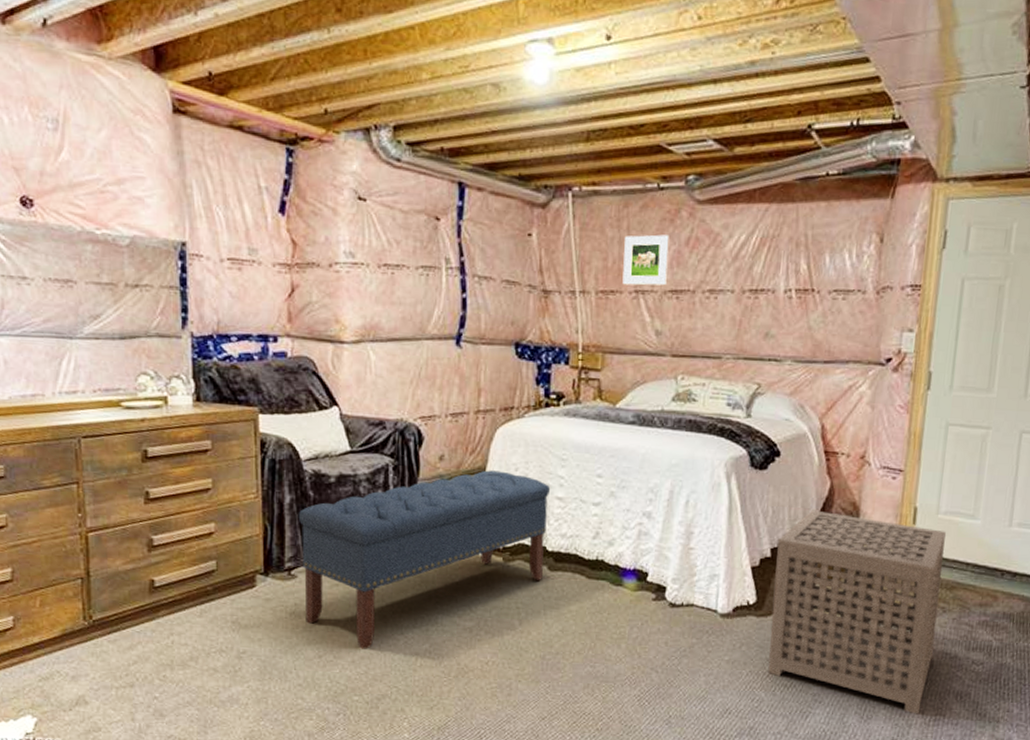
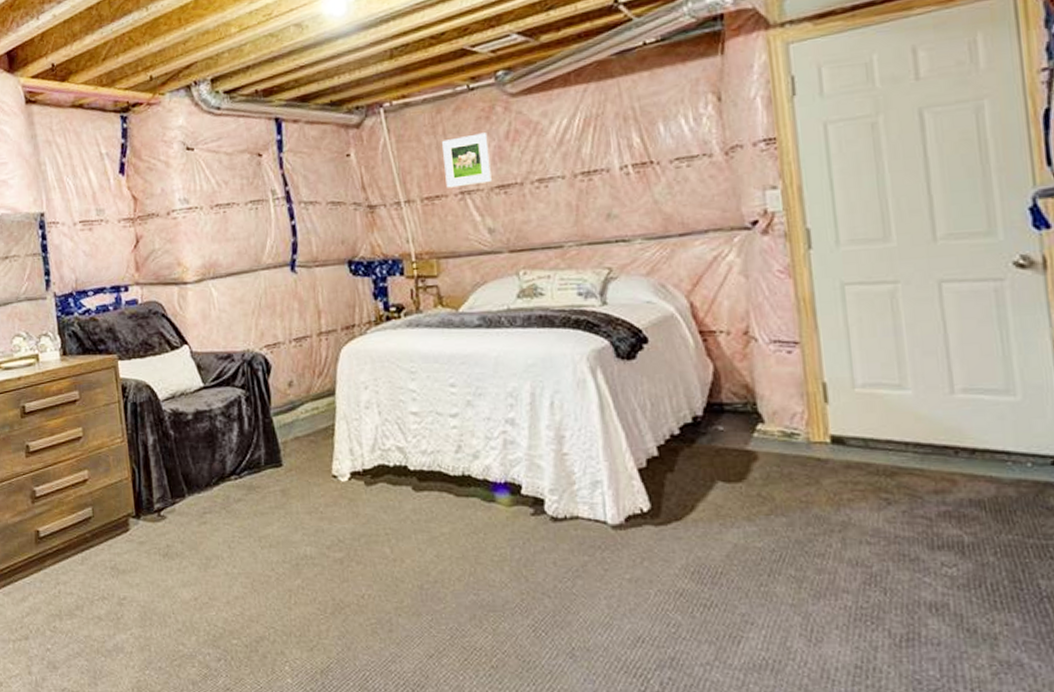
bench: present [298,470,551,649] -> none [161,391,408,589]
side table: present [768,510,946,715] -> none [664,398,886,634]

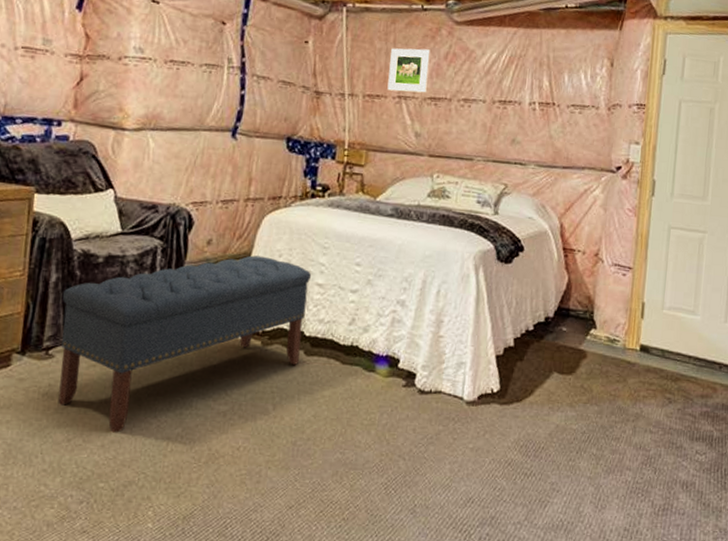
bench: none [161,391,408,589] -> present [58,255,312,433]

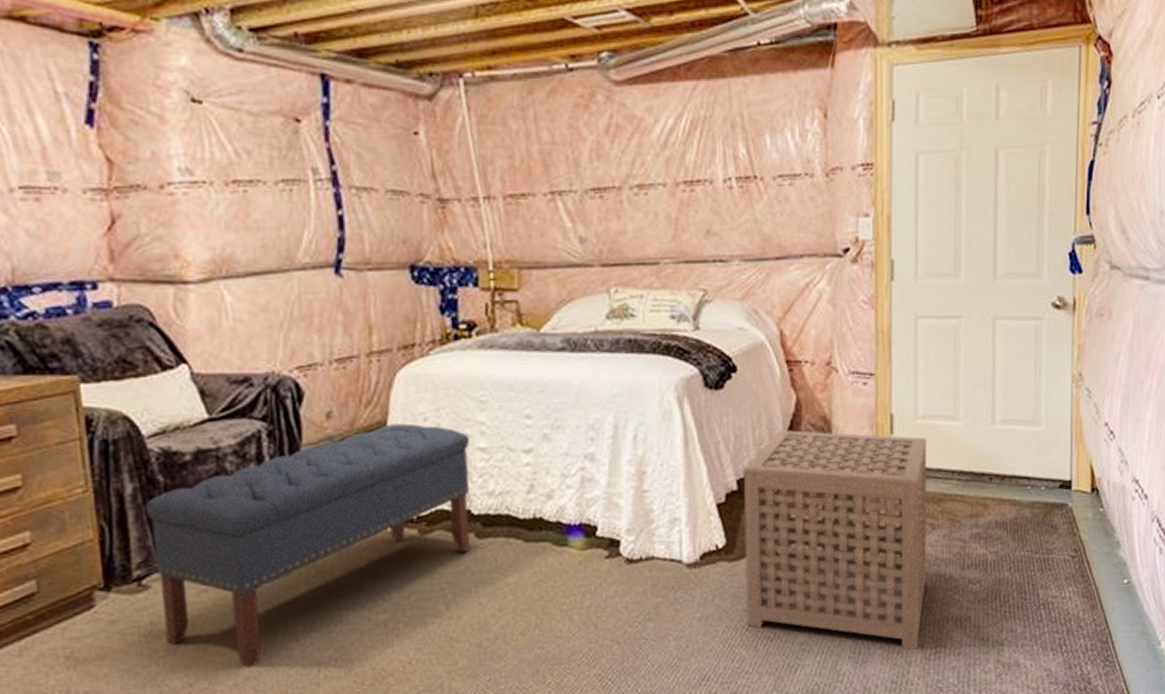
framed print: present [387,48,431,93] -> none [533,124,588,186]
side table: none [509,302,670,504] -> present [744,429,927,650]

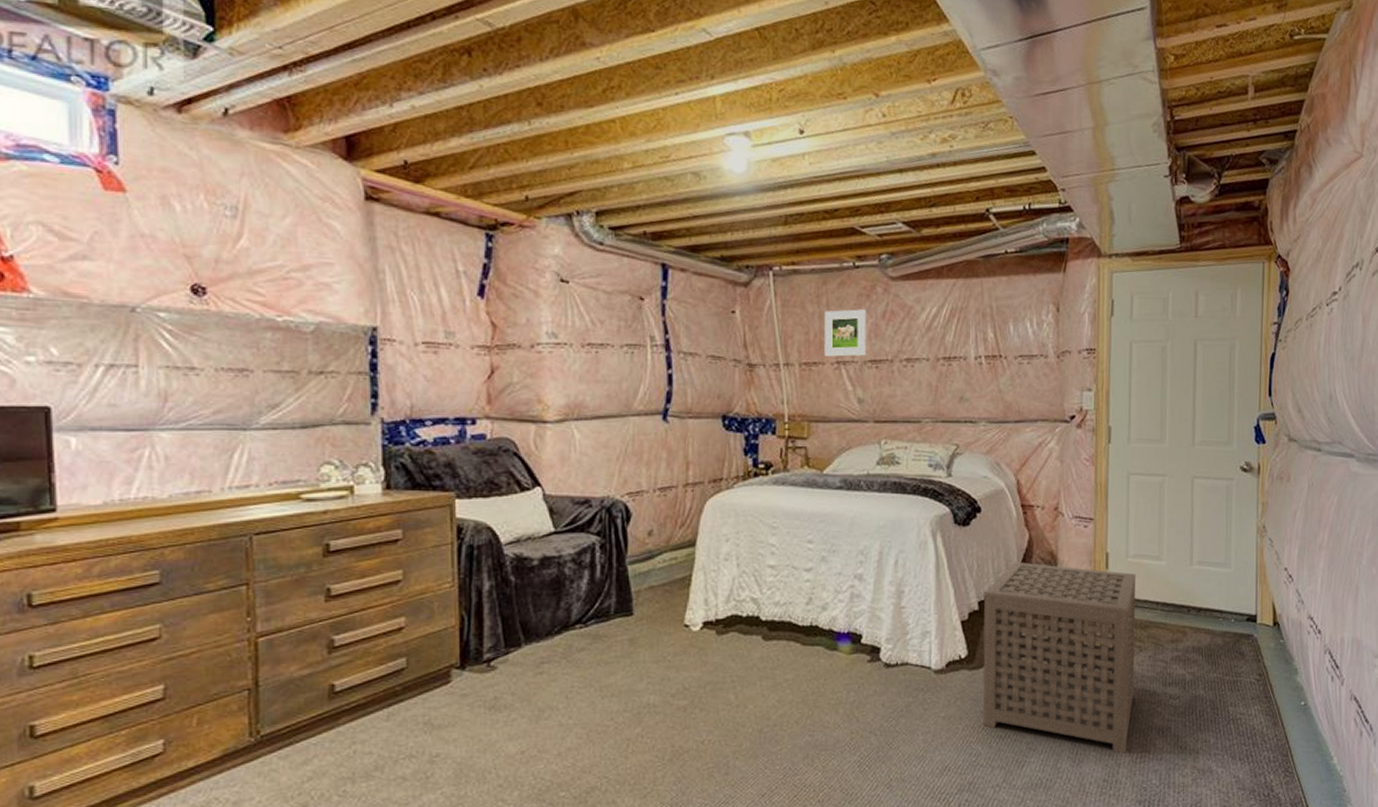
bench: present [144,423,470,668] -> none [498,543,762,740]
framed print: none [533,124,588,186] -> present [824,309,867,357]

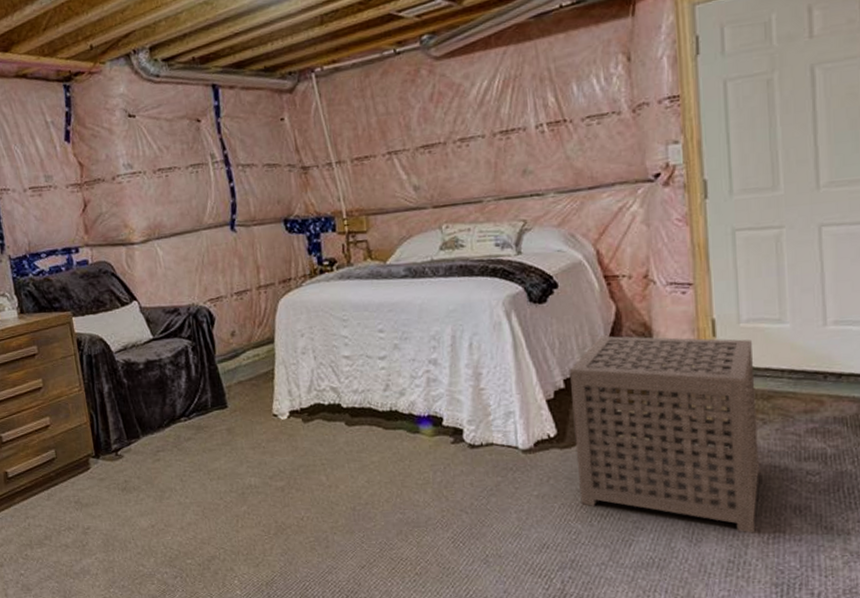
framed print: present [824,309,867,357] -> none [370,95,418,149]

